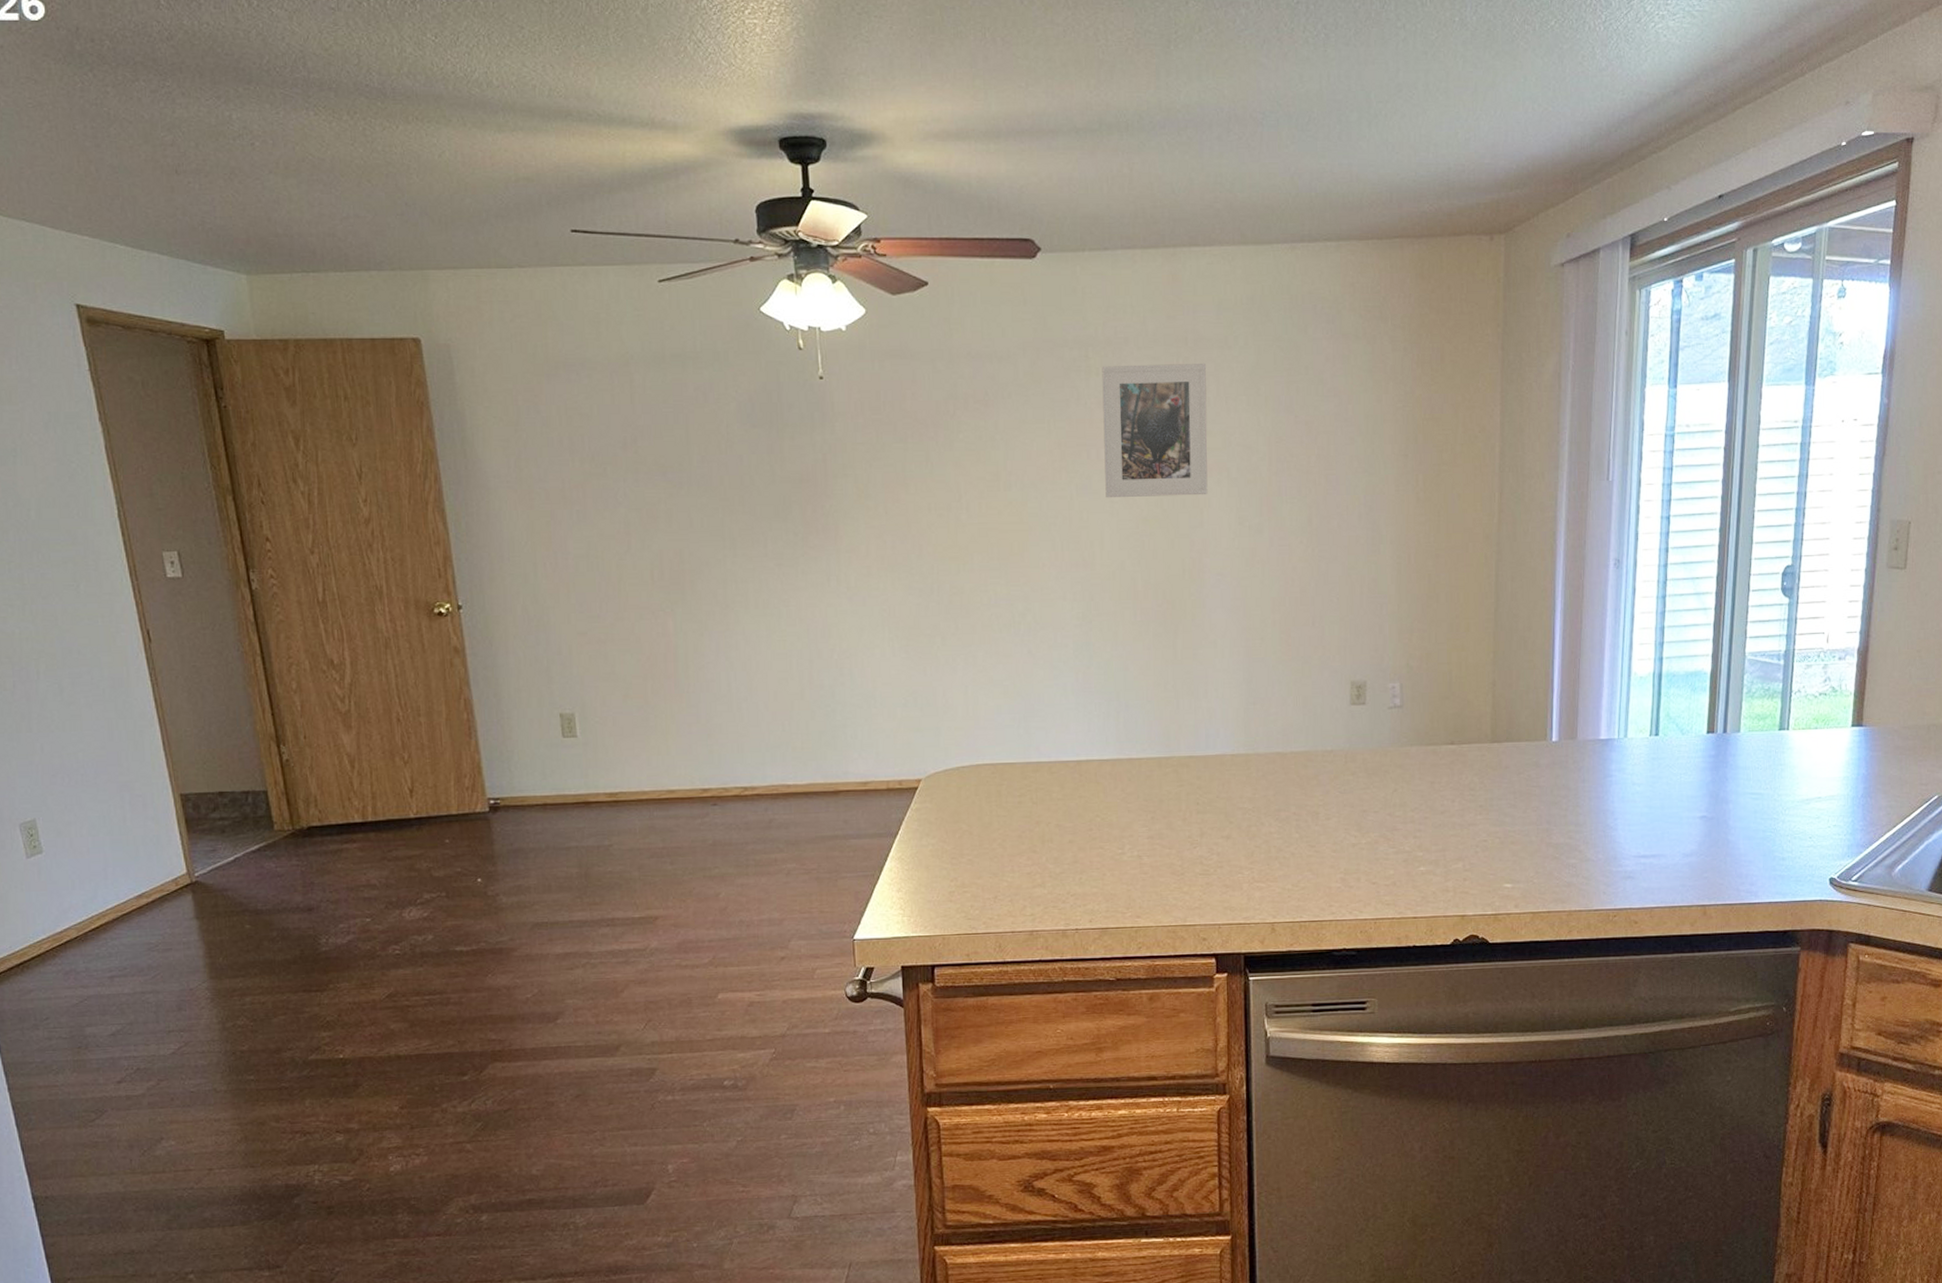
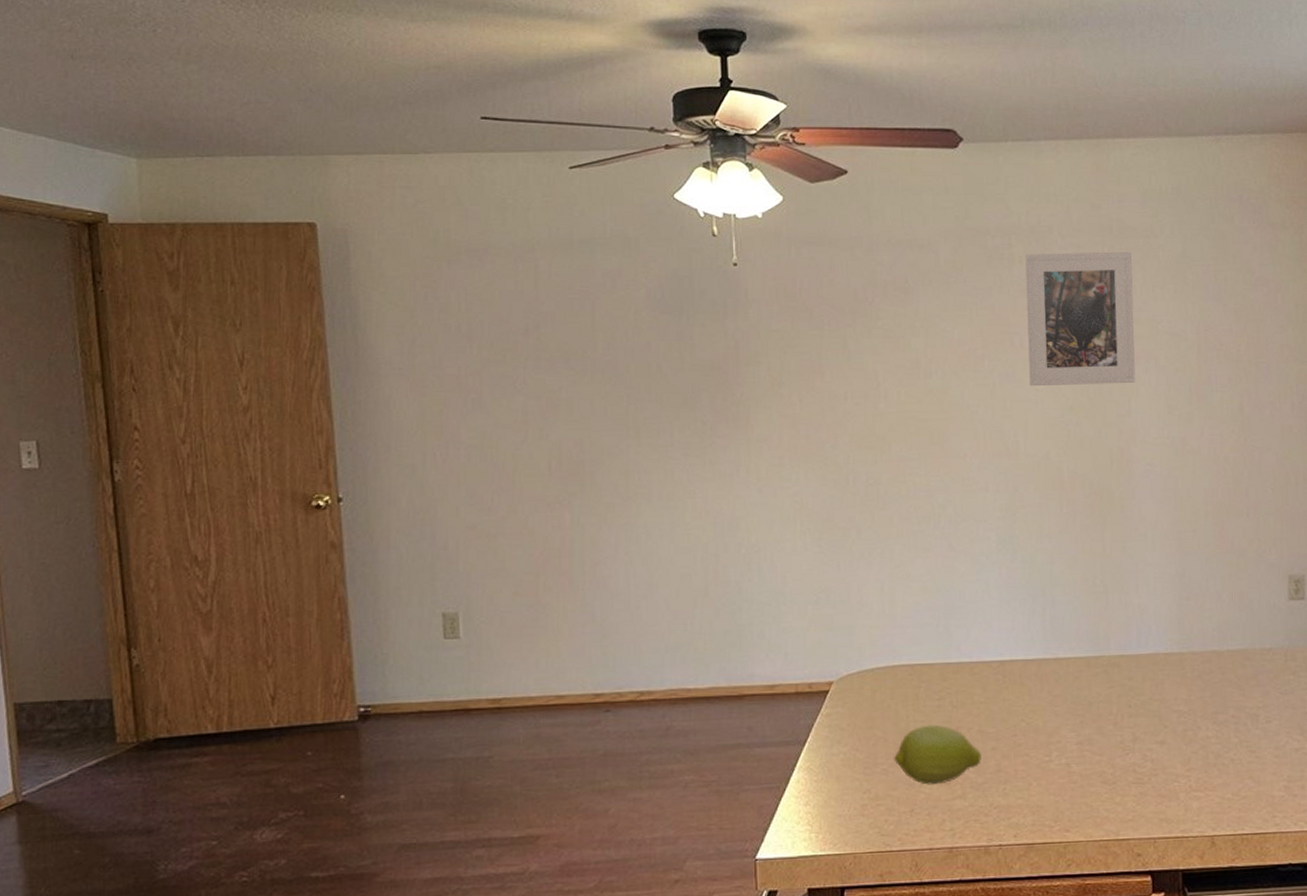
fruit: none [979,819,1059,874] -> present [894,724,981,785]

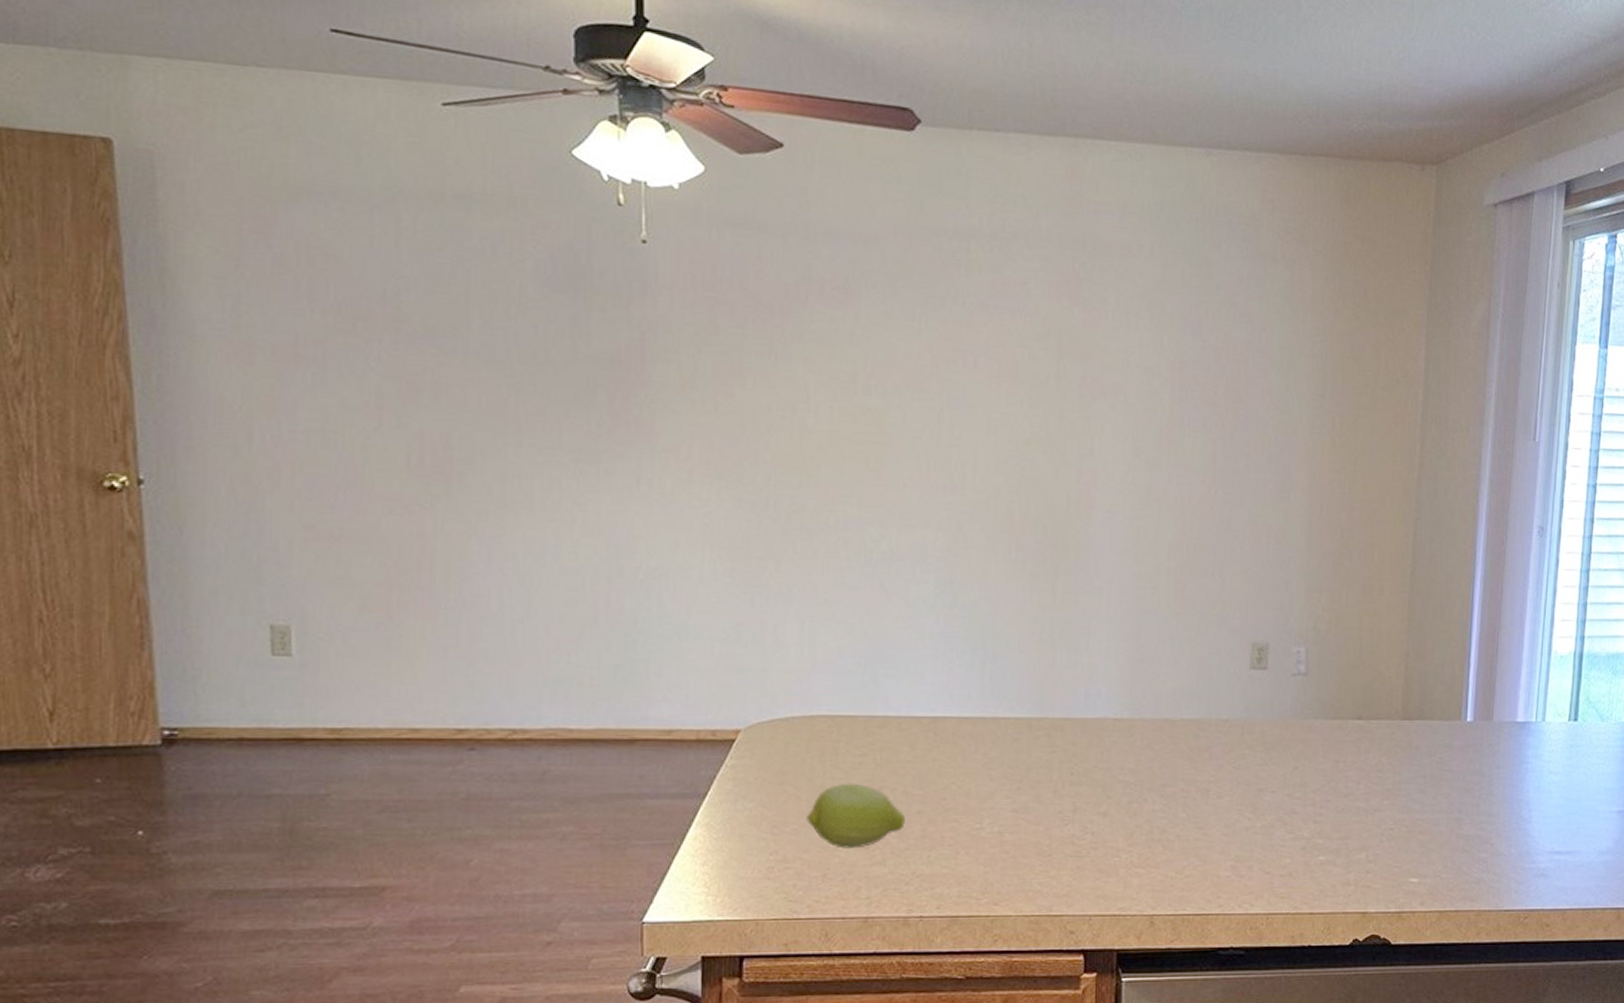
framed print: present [1025,252,1136,387] -> none [982,262,1105,420]

